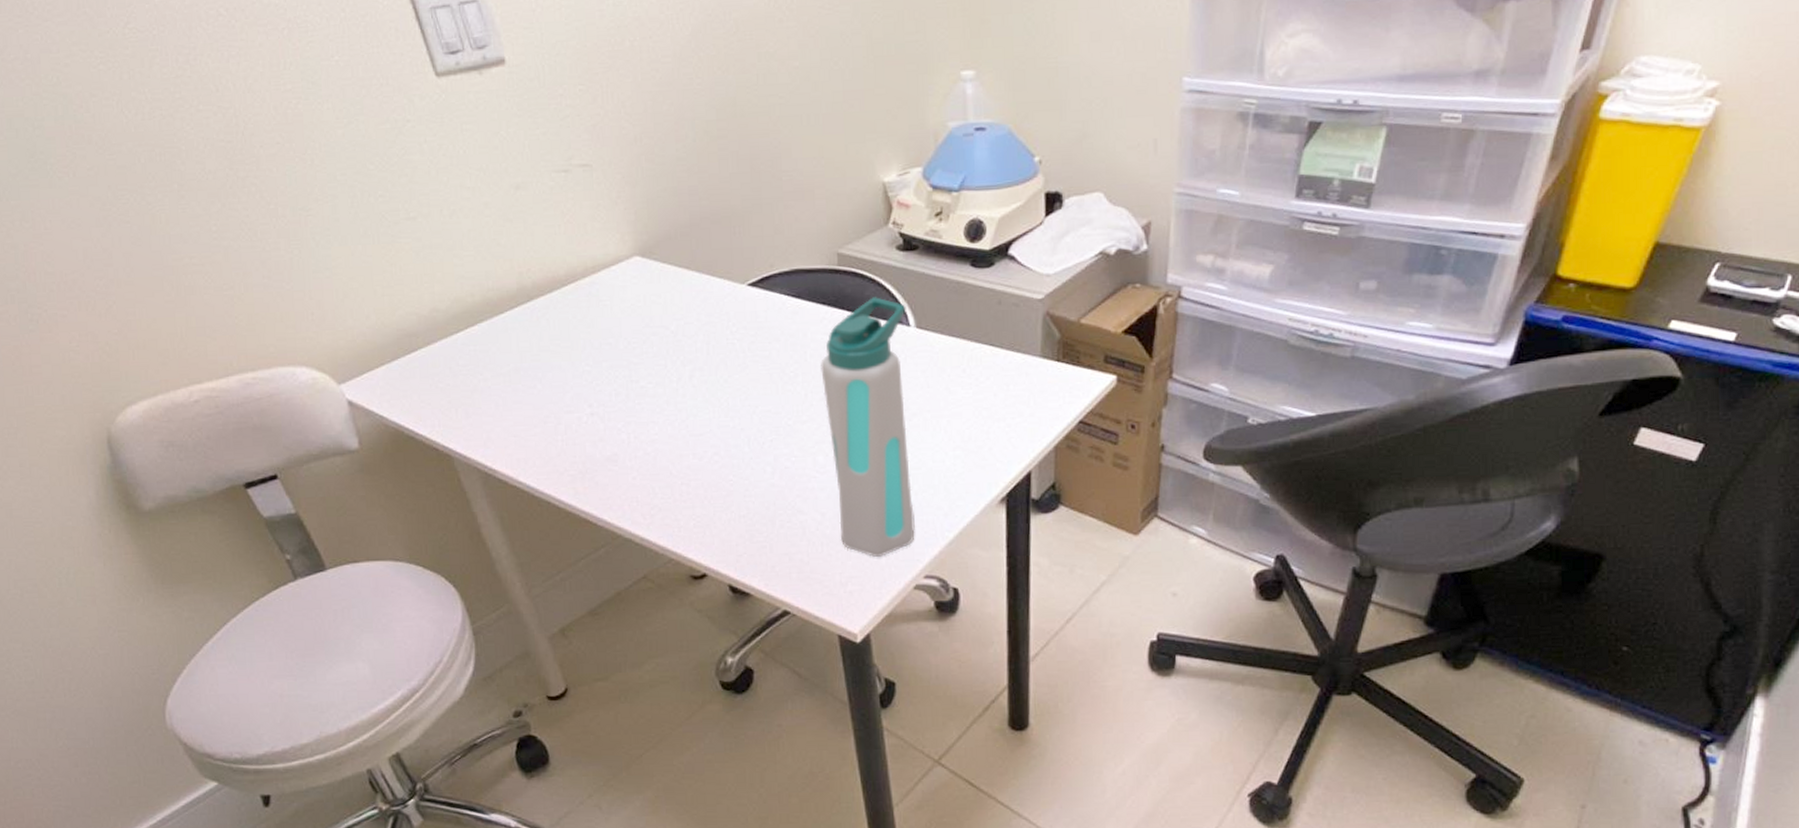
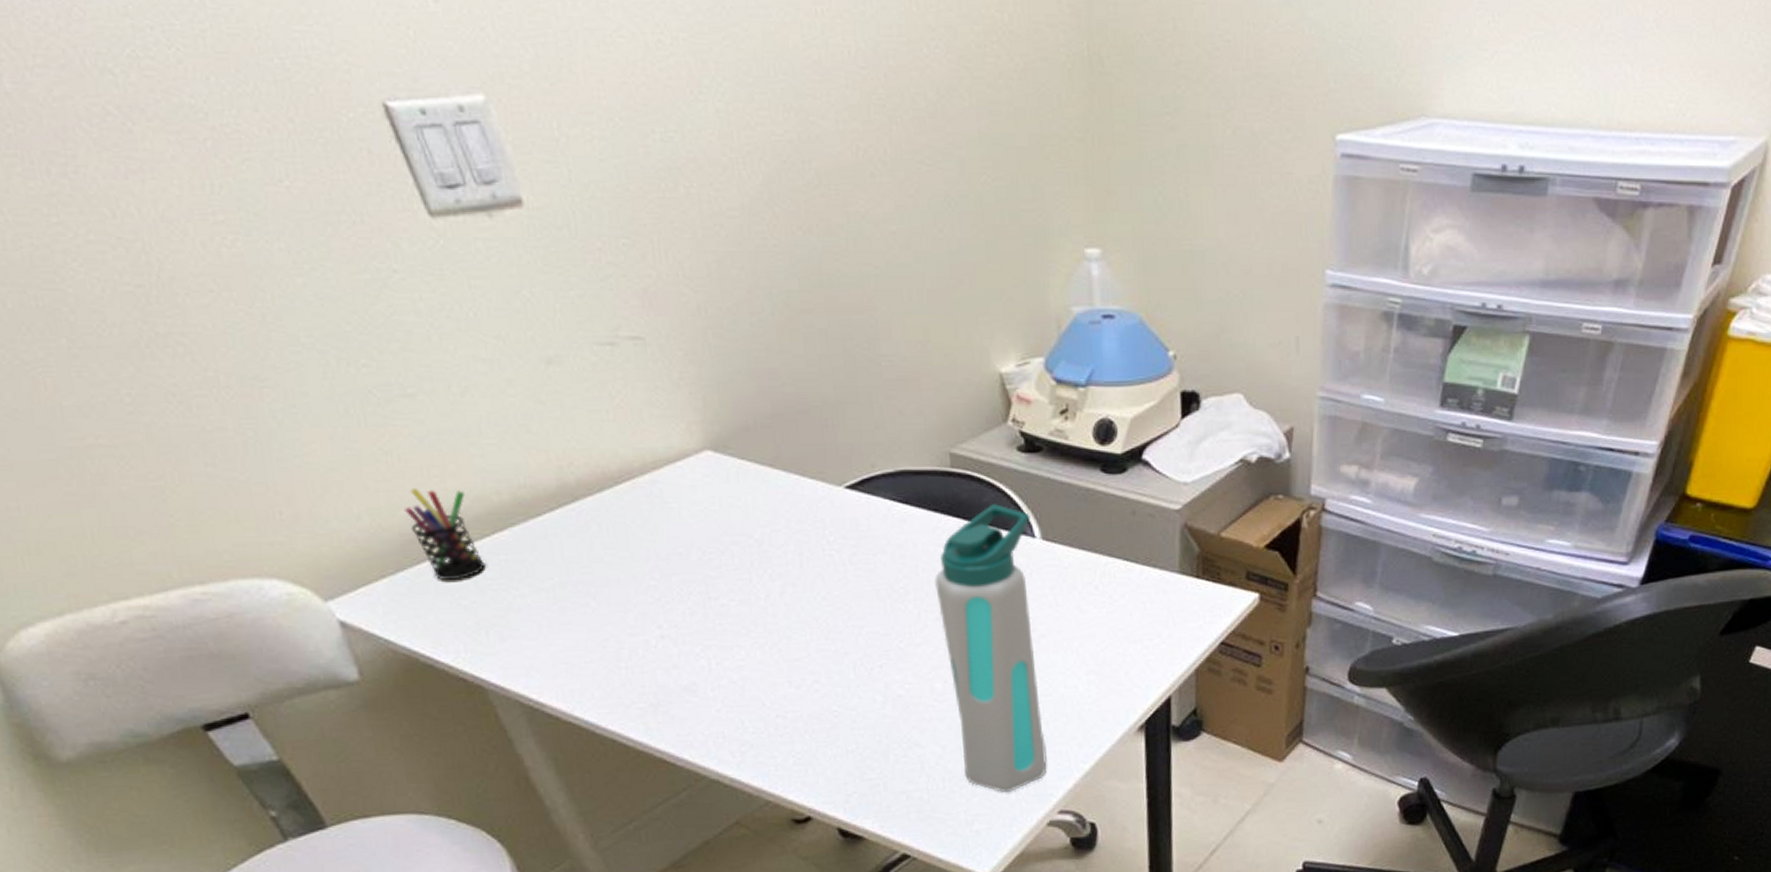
pen holder: none [401,293,459,368] -> present [404,488,486,581]

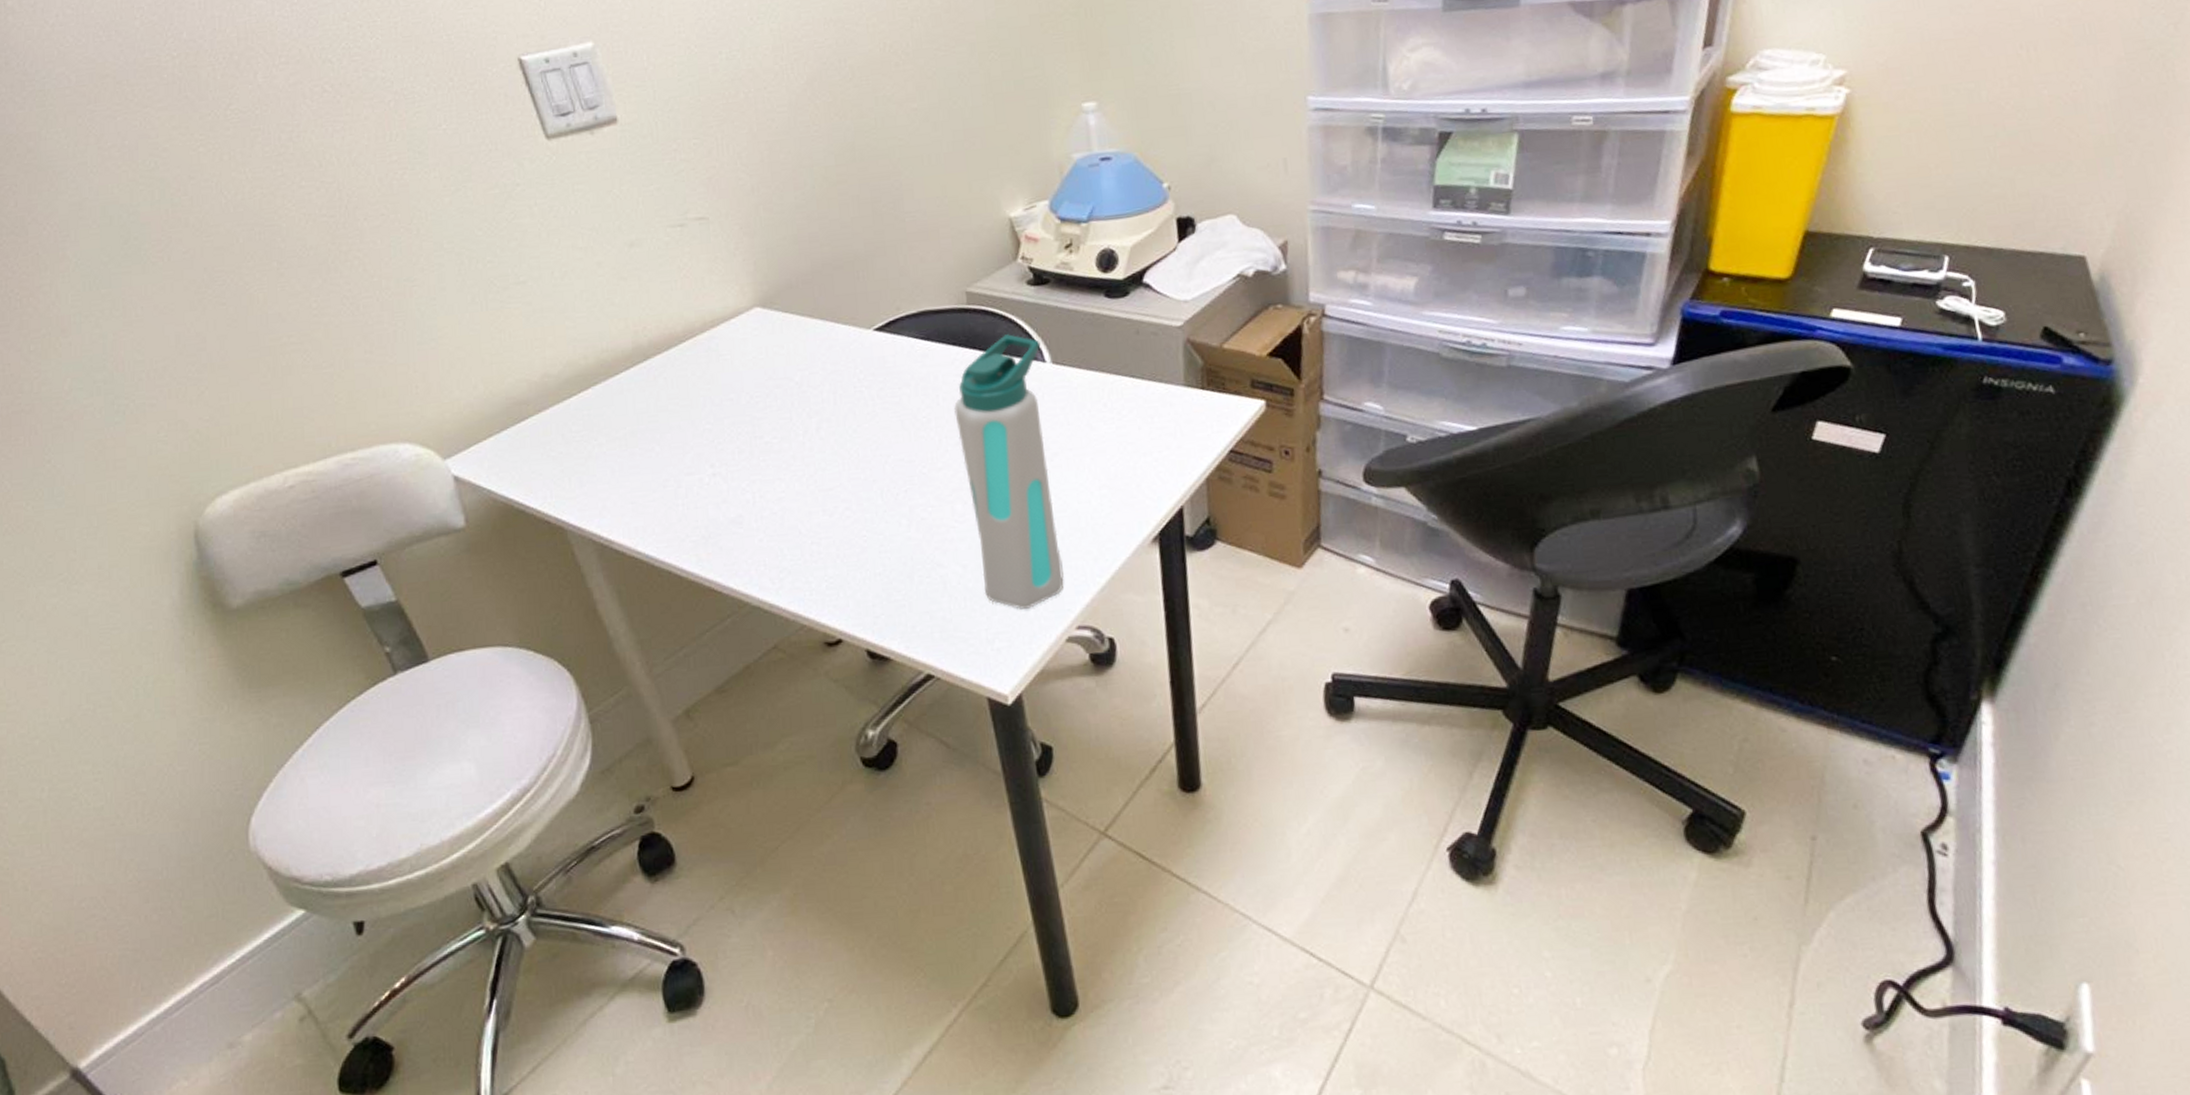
pen holder: present [404,488,486,581] -> none [511,358,572,437]

